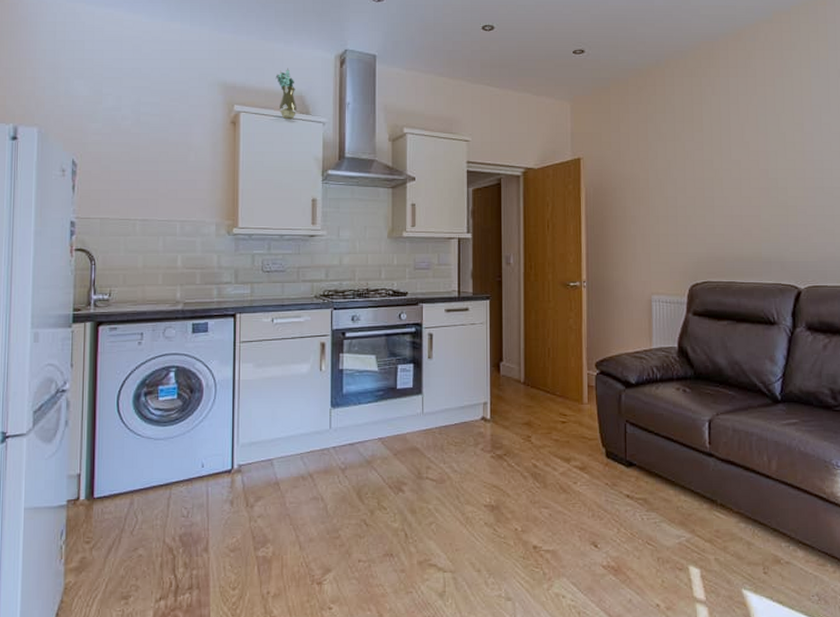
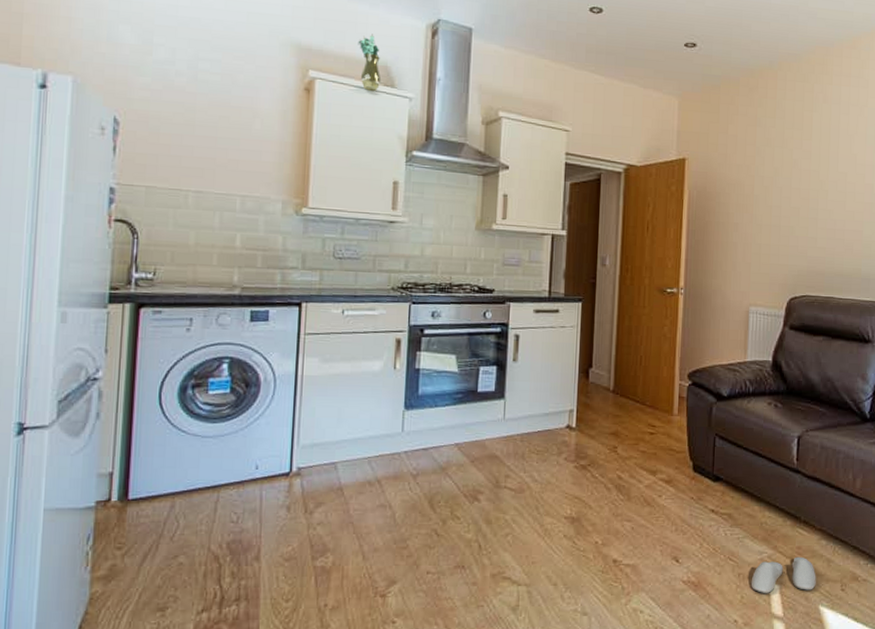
slippers: none [671,540,737,578] -> present [751,556,816,594]

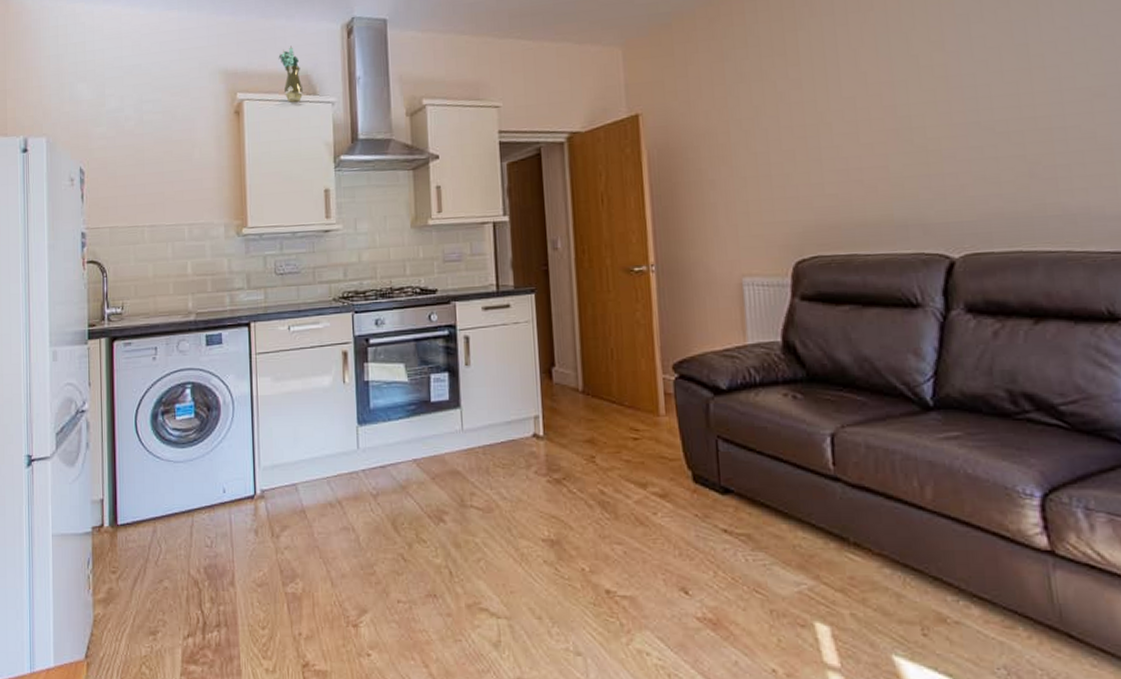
slippers: present [751,556,816,594] -> none [788,589,884,638]

